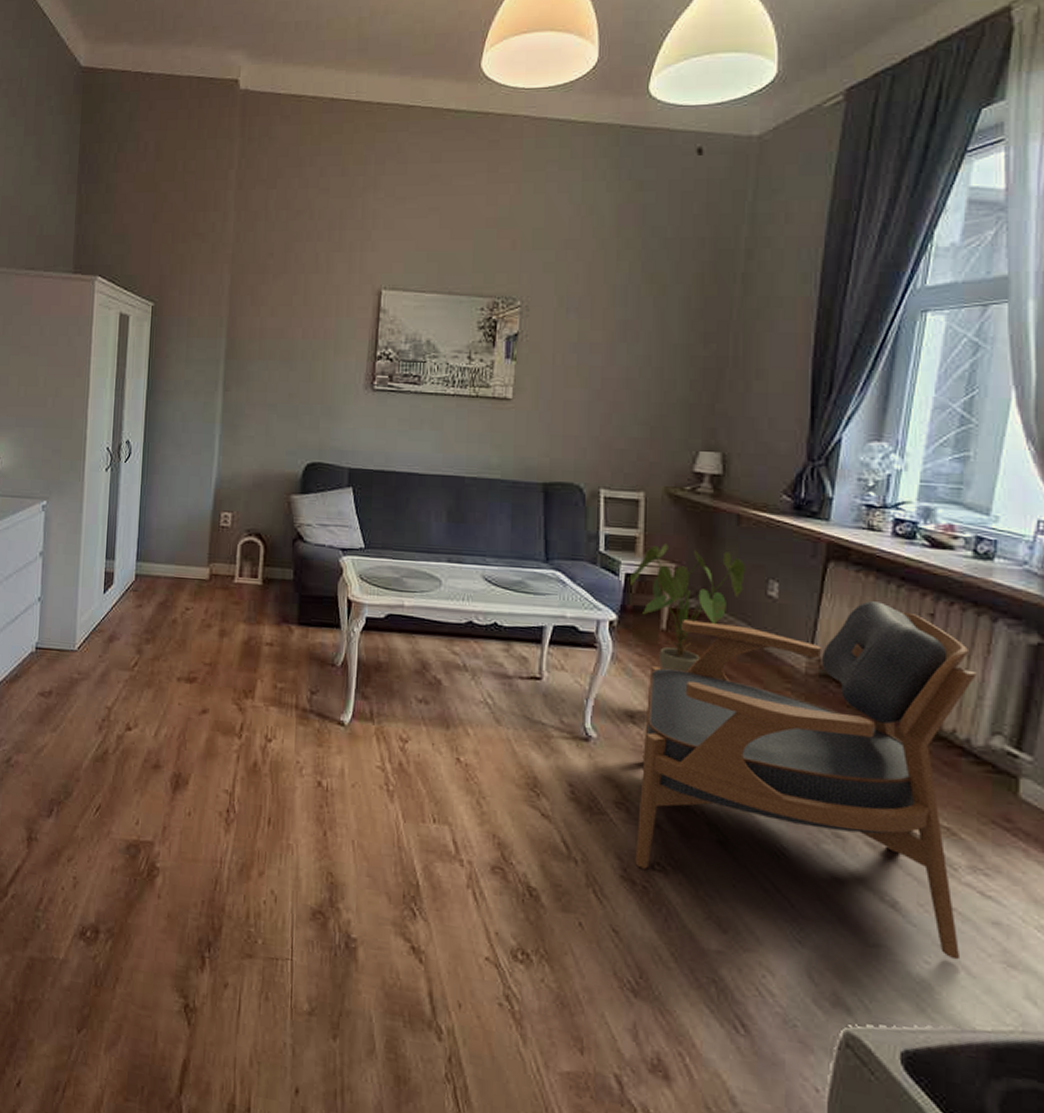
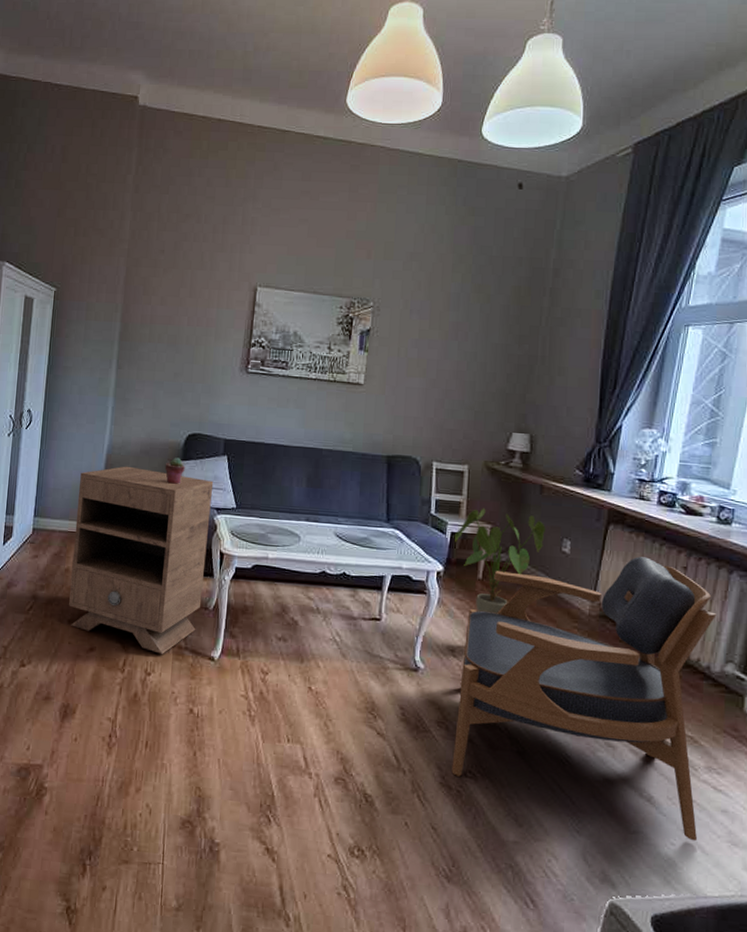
nightstand: none [178,502,338,718] -> present [69,466,214,654]
potted succulent: none [281,491,304,522] -> present [164,457,185,484]

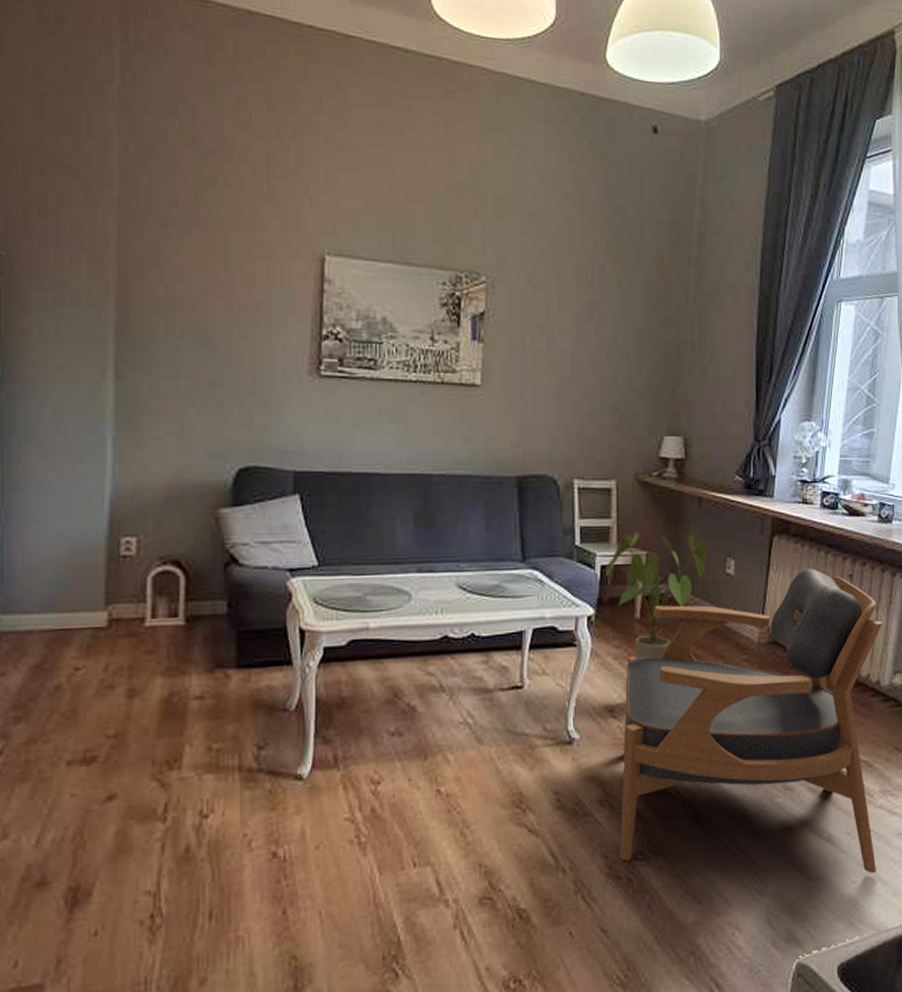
nightstand: present [69,466,214,654] -> none [66,522,282,785]
potted succulent: present [164,457,185,484] -> none [205,503,237,541]

